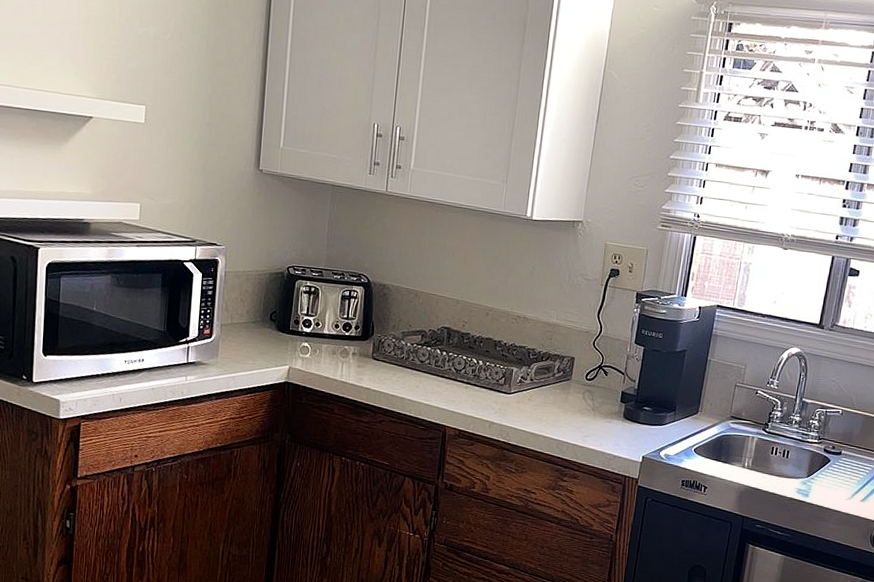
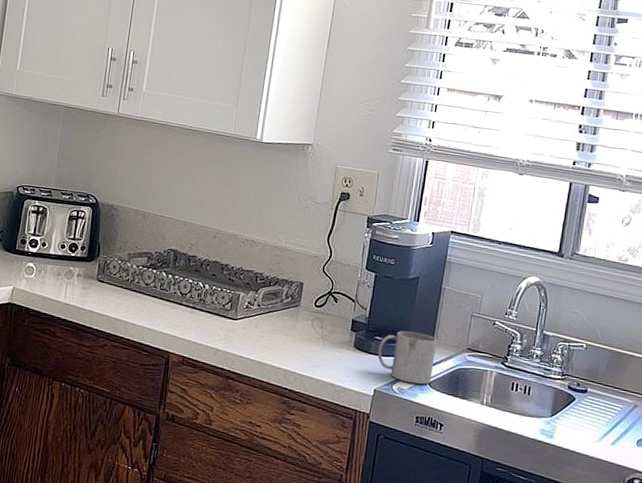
mug: none [645,401,702,451] -> present [377,330,437,385]

